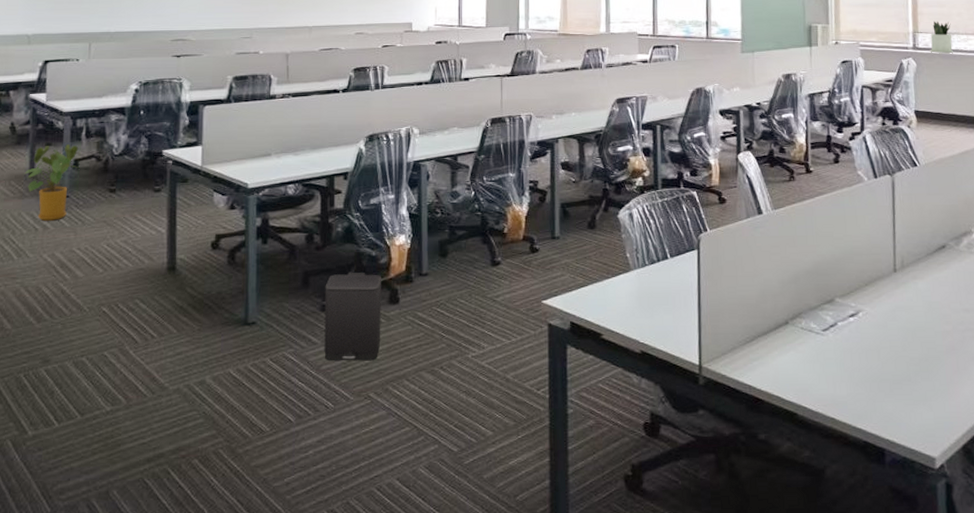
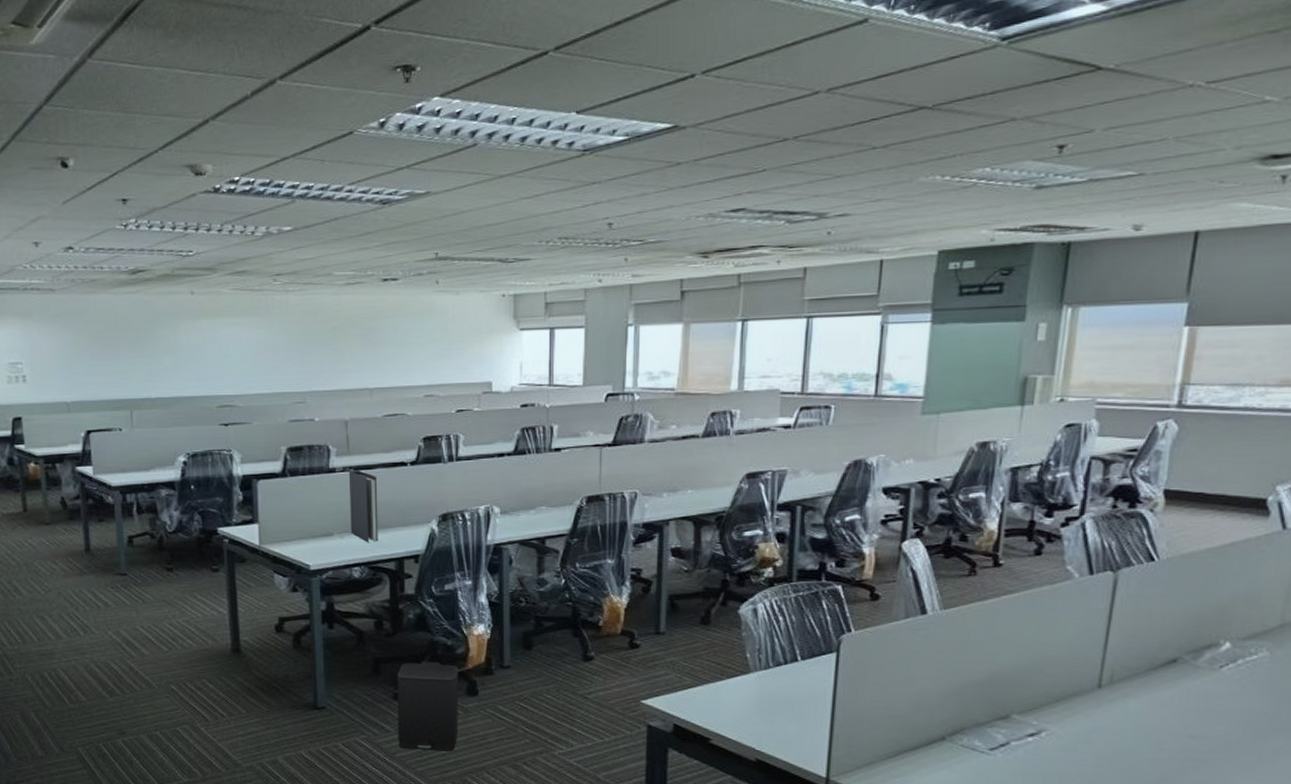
house plant: present [24,144,79,221] -> none [80,521,132,598]
binder: none [287,96,313,162] -> present [348,470,379,543]
planter: present [930,21,954,54] -> none [1202,367,1244,413]

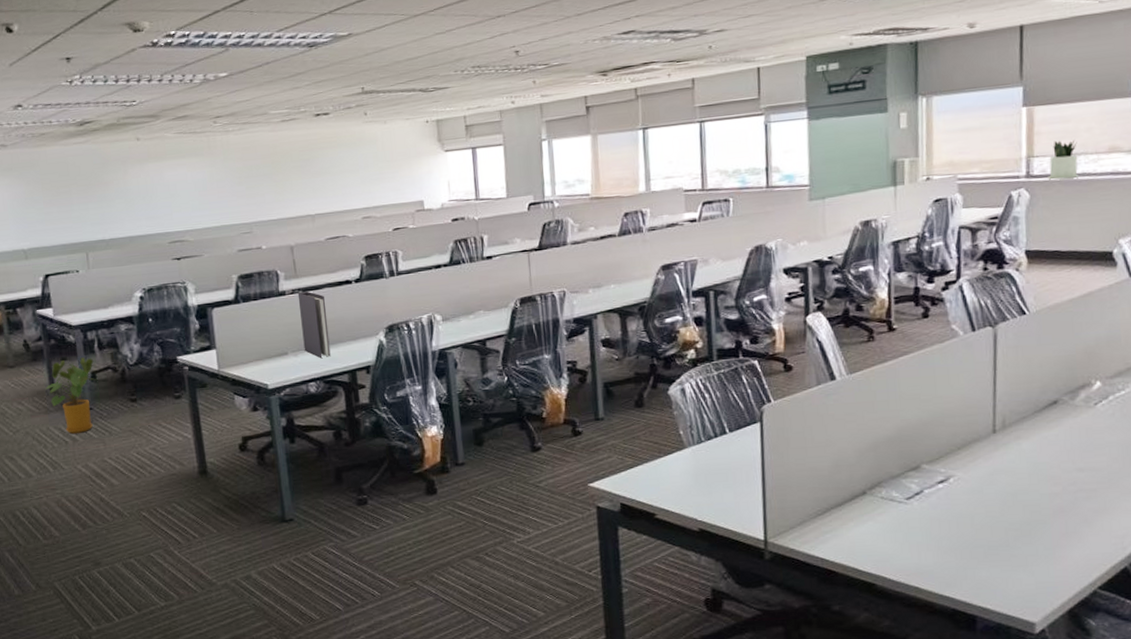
house plant: none [80,521,132,598] -> present [45,357,96,434]
pedal bin: present [397,662,458,752] -> none [359,466,422,552]
planter: none [1202,367,1244,413] -> present [1048,140,1080,180]

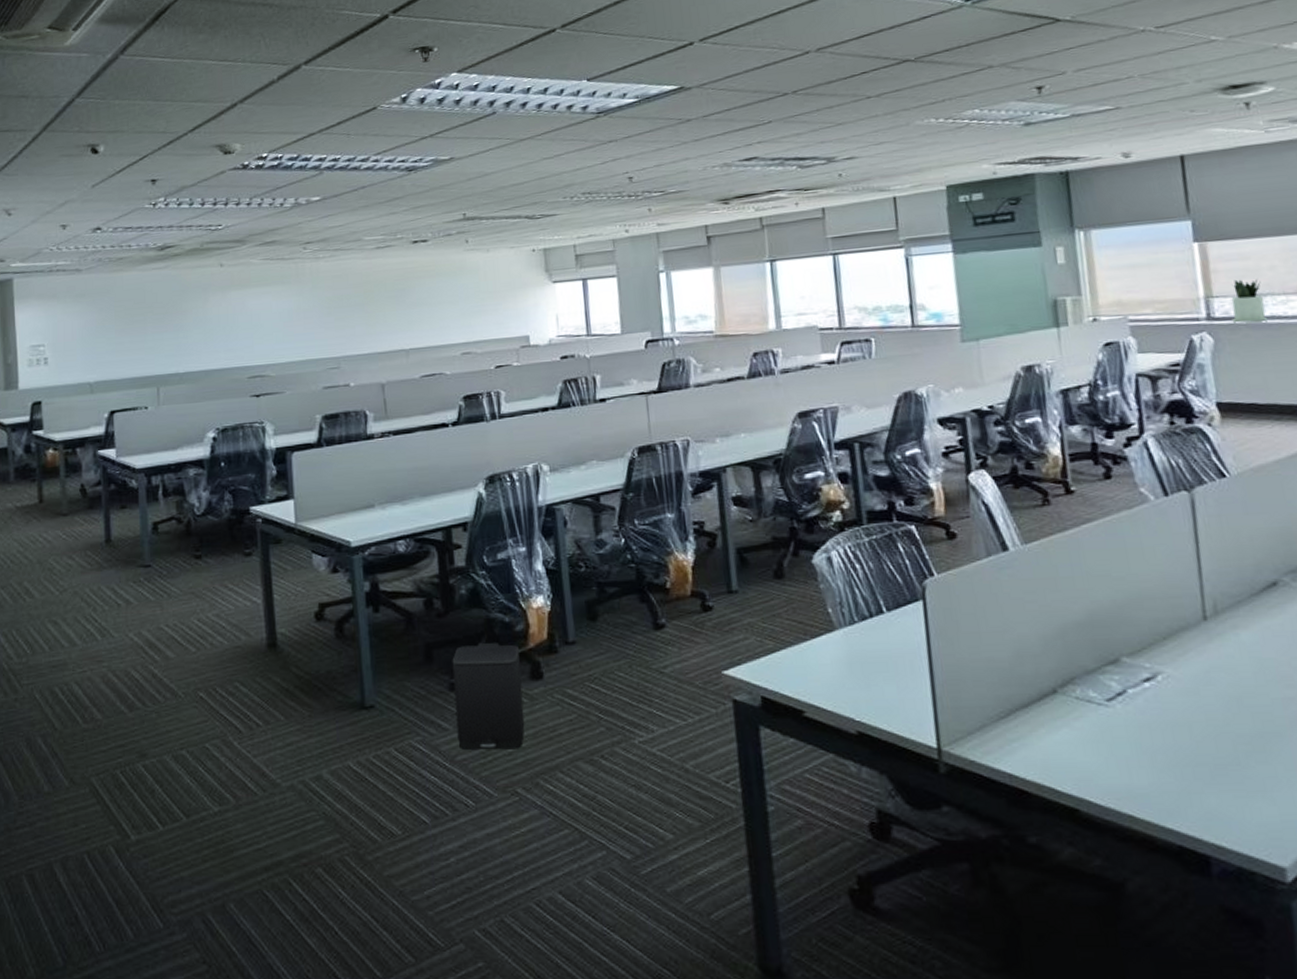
house plant: present [45,357,96,434] -> none [100,506,157,595]
binder: present [297,291,331,359] -> none [387,434,423,513]
pedal bin: none [359,466,422,552] -> present [452,643,525,750]

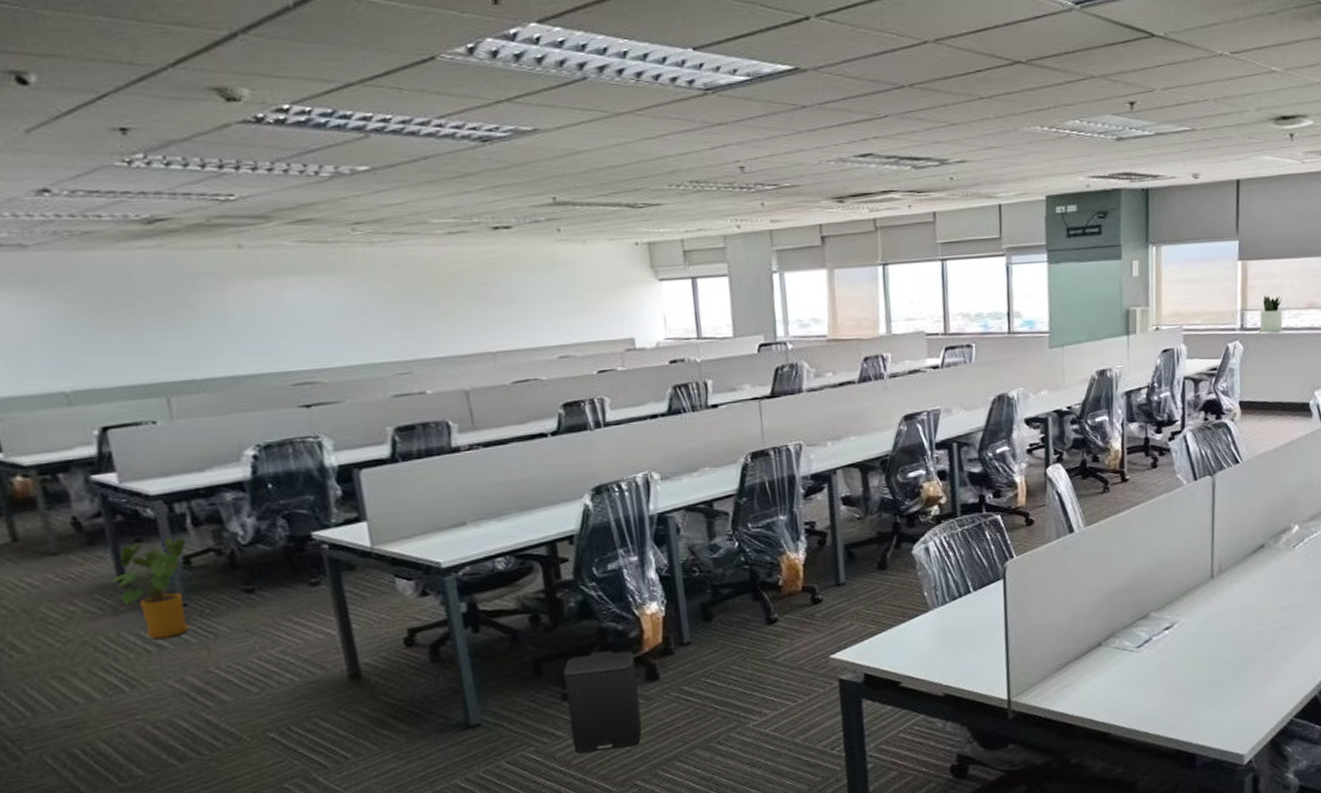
house plant: none [100,506,157,595] -> present [110,538,190,640]

